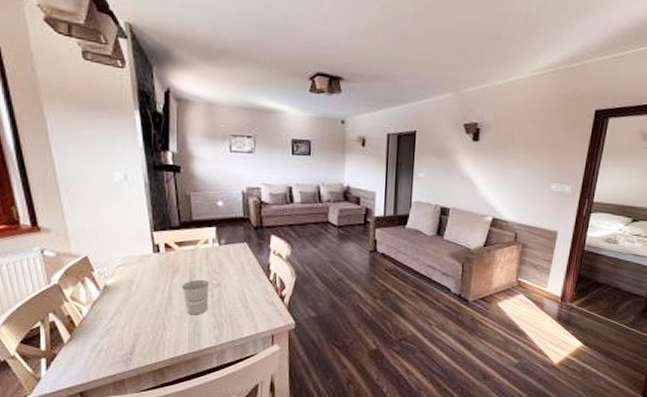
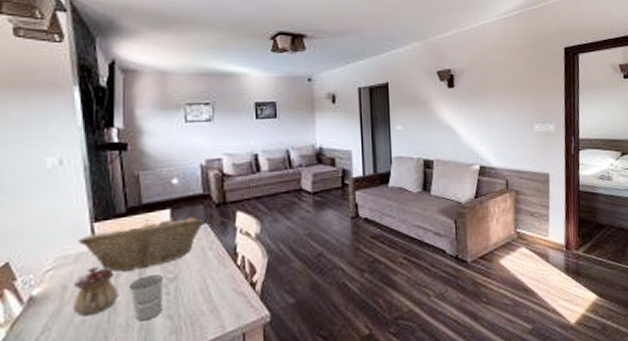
teapot: none [138,267,174,306] -> present [72,266,119,317]
fruit basket: none [140,234,243,274] -> present [77,216,203,272]

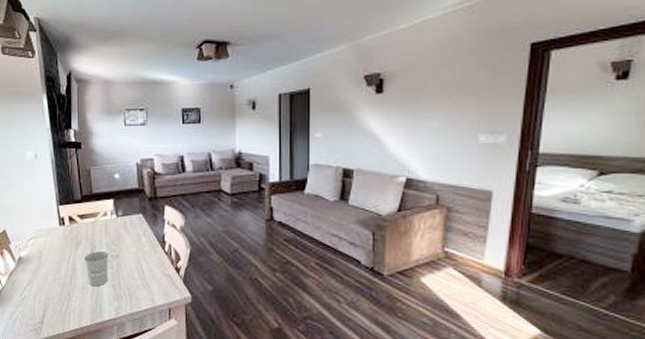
teapot: present [72,266,119,317] -> none [46,240,77,277]
fruit basket: present [77,216,203,272] -> none [48,206,139,246]

